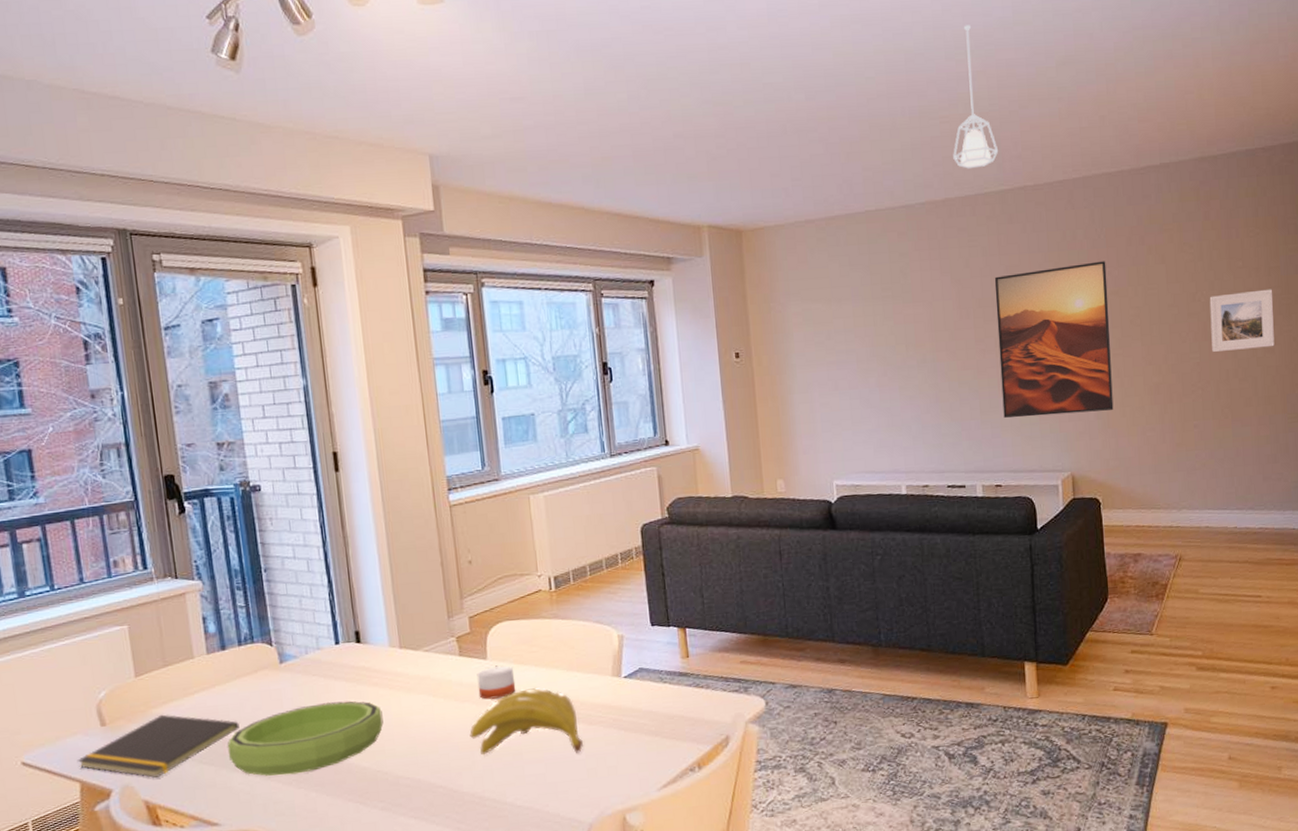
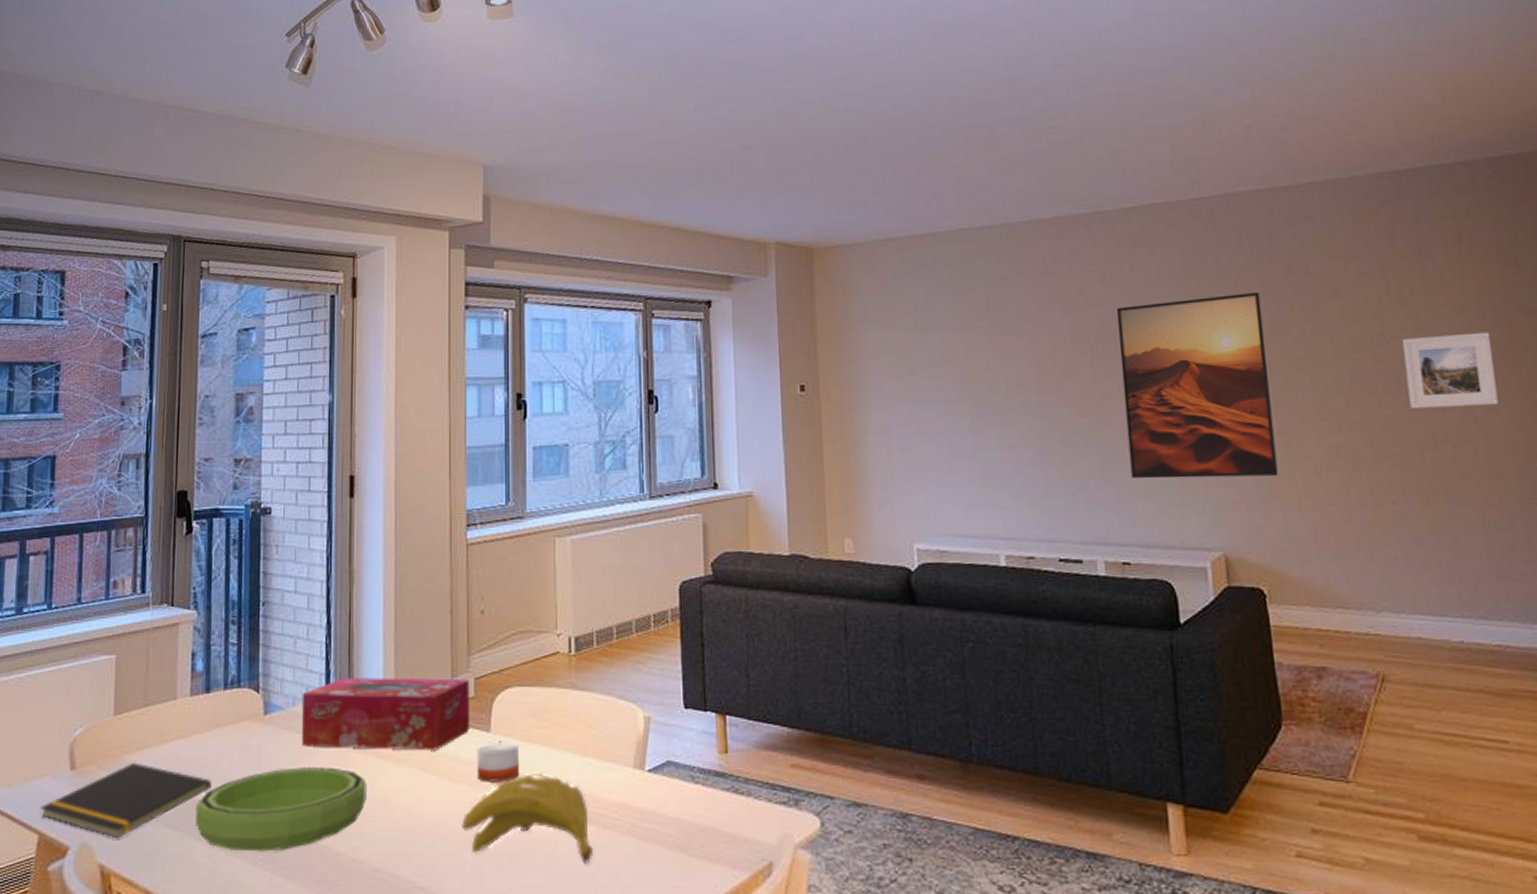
tissue box: none [313,619,468,687] -> present [301,677,469,751]
pendant lamp: present [953,25,999,169] -> none [1063,29,1119,184]

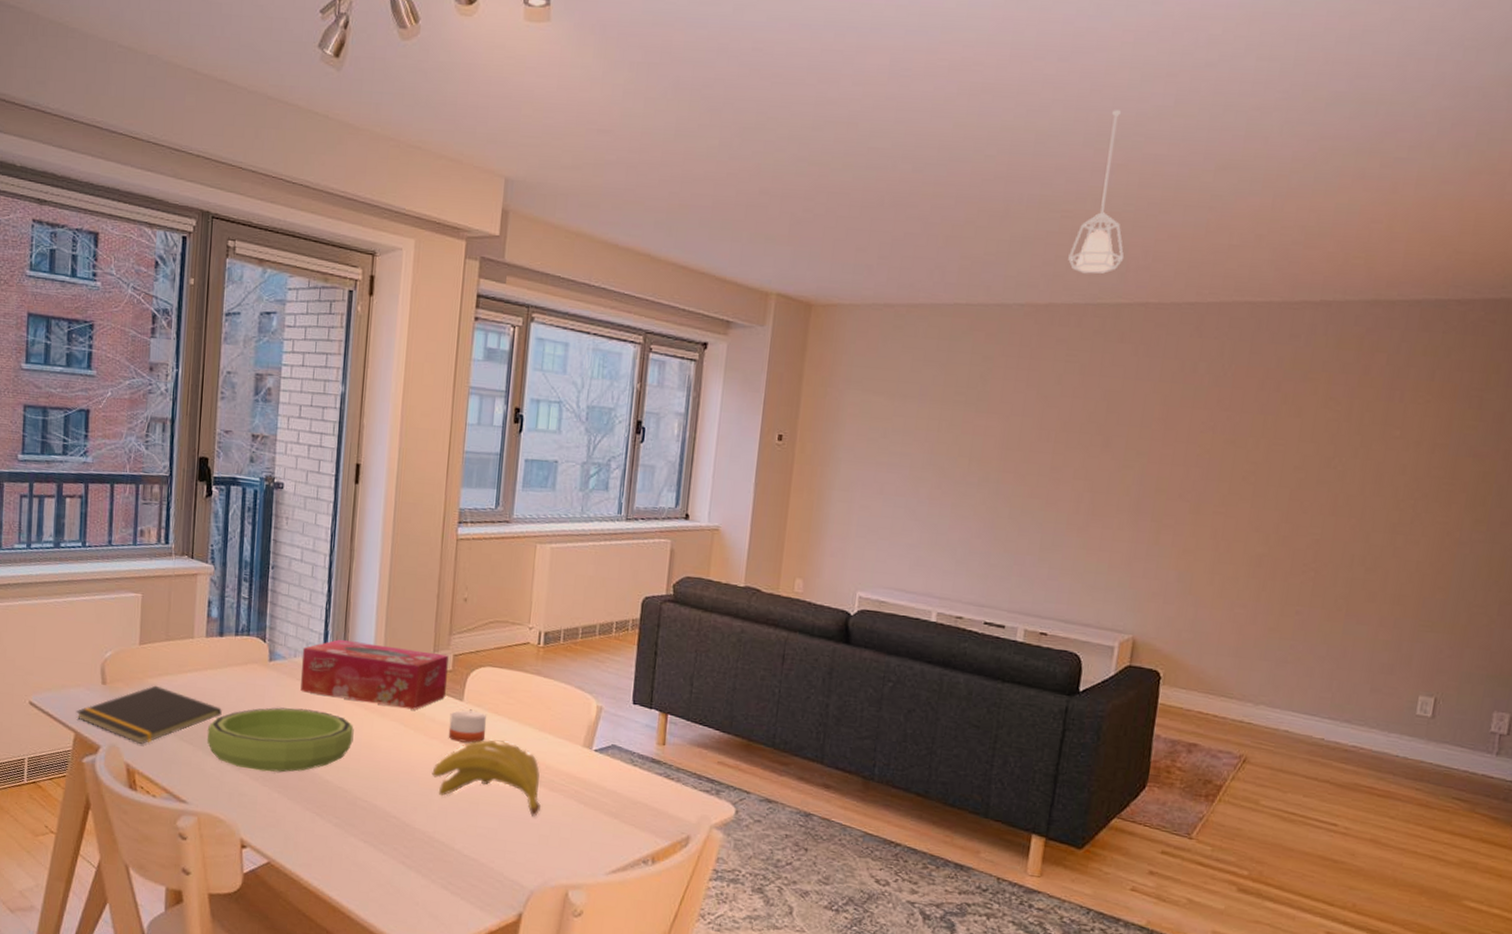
pendant lamp: none [1063,29,1119,184] -> present [1068,110,1125,274]
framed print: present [1116,292,1279,479] -> none [1066,400,1228,575]
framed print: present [1402,332,1499,408] -> none [1338,465,1433,538]

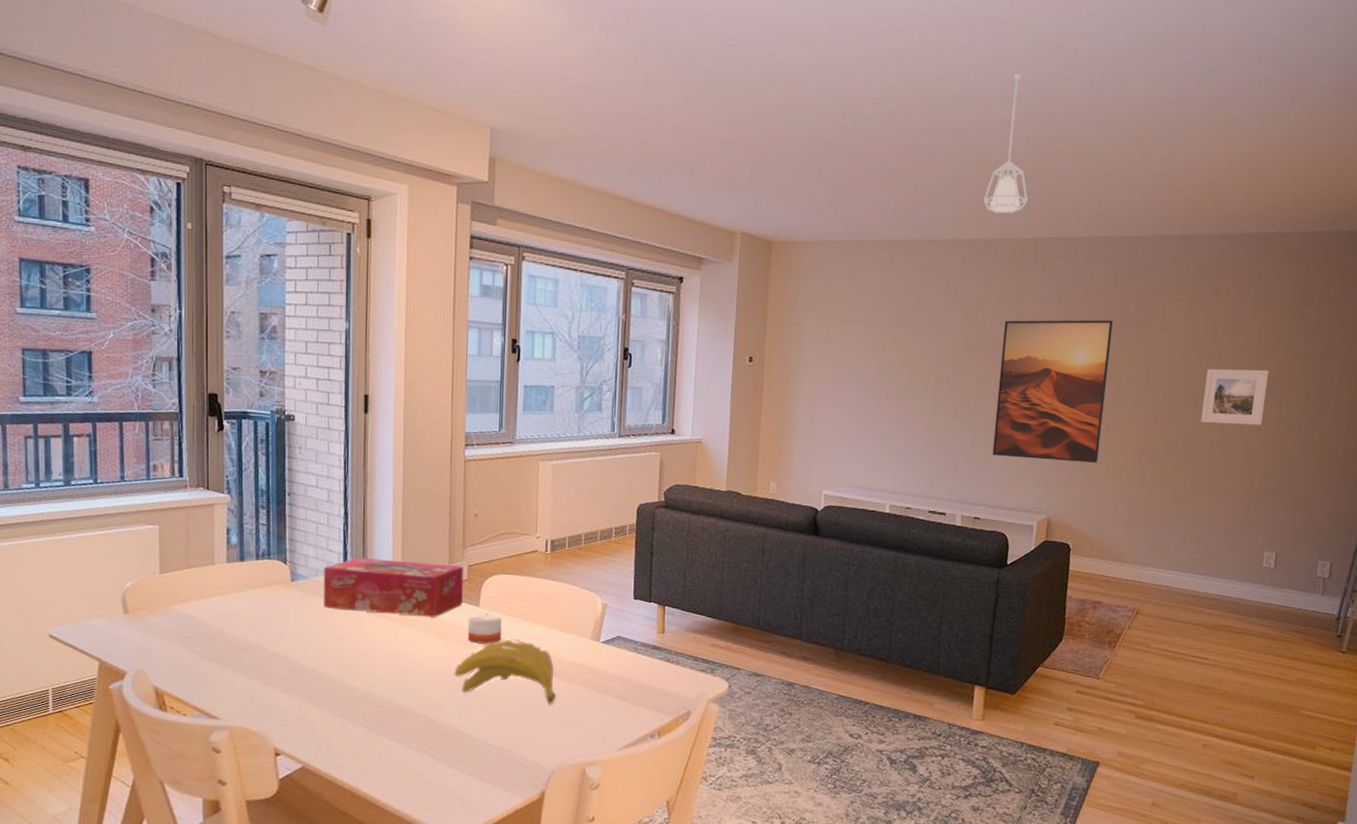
notepad: present [75,685,222,744] -> none [98,611,248,667]
bowl: present [206,707,354,773] -> none [234,623,378,684]
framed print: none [1066,400,1228,575] -> present [992,319,1114,463]
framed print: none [1338,465,1433,538] -> present [1201,368,1269,426]

